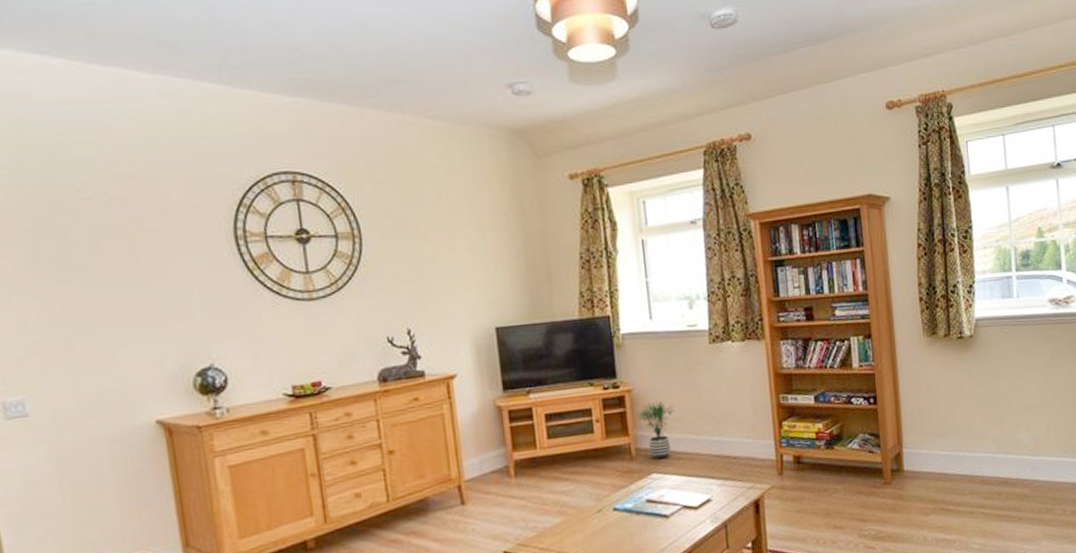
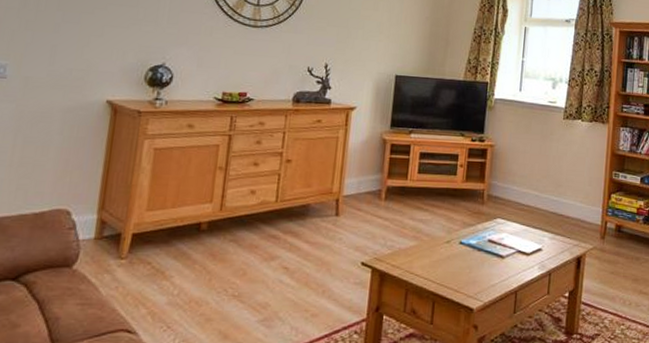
potted plant: present [636,401,675,460] -> none [493,158,526,207]

